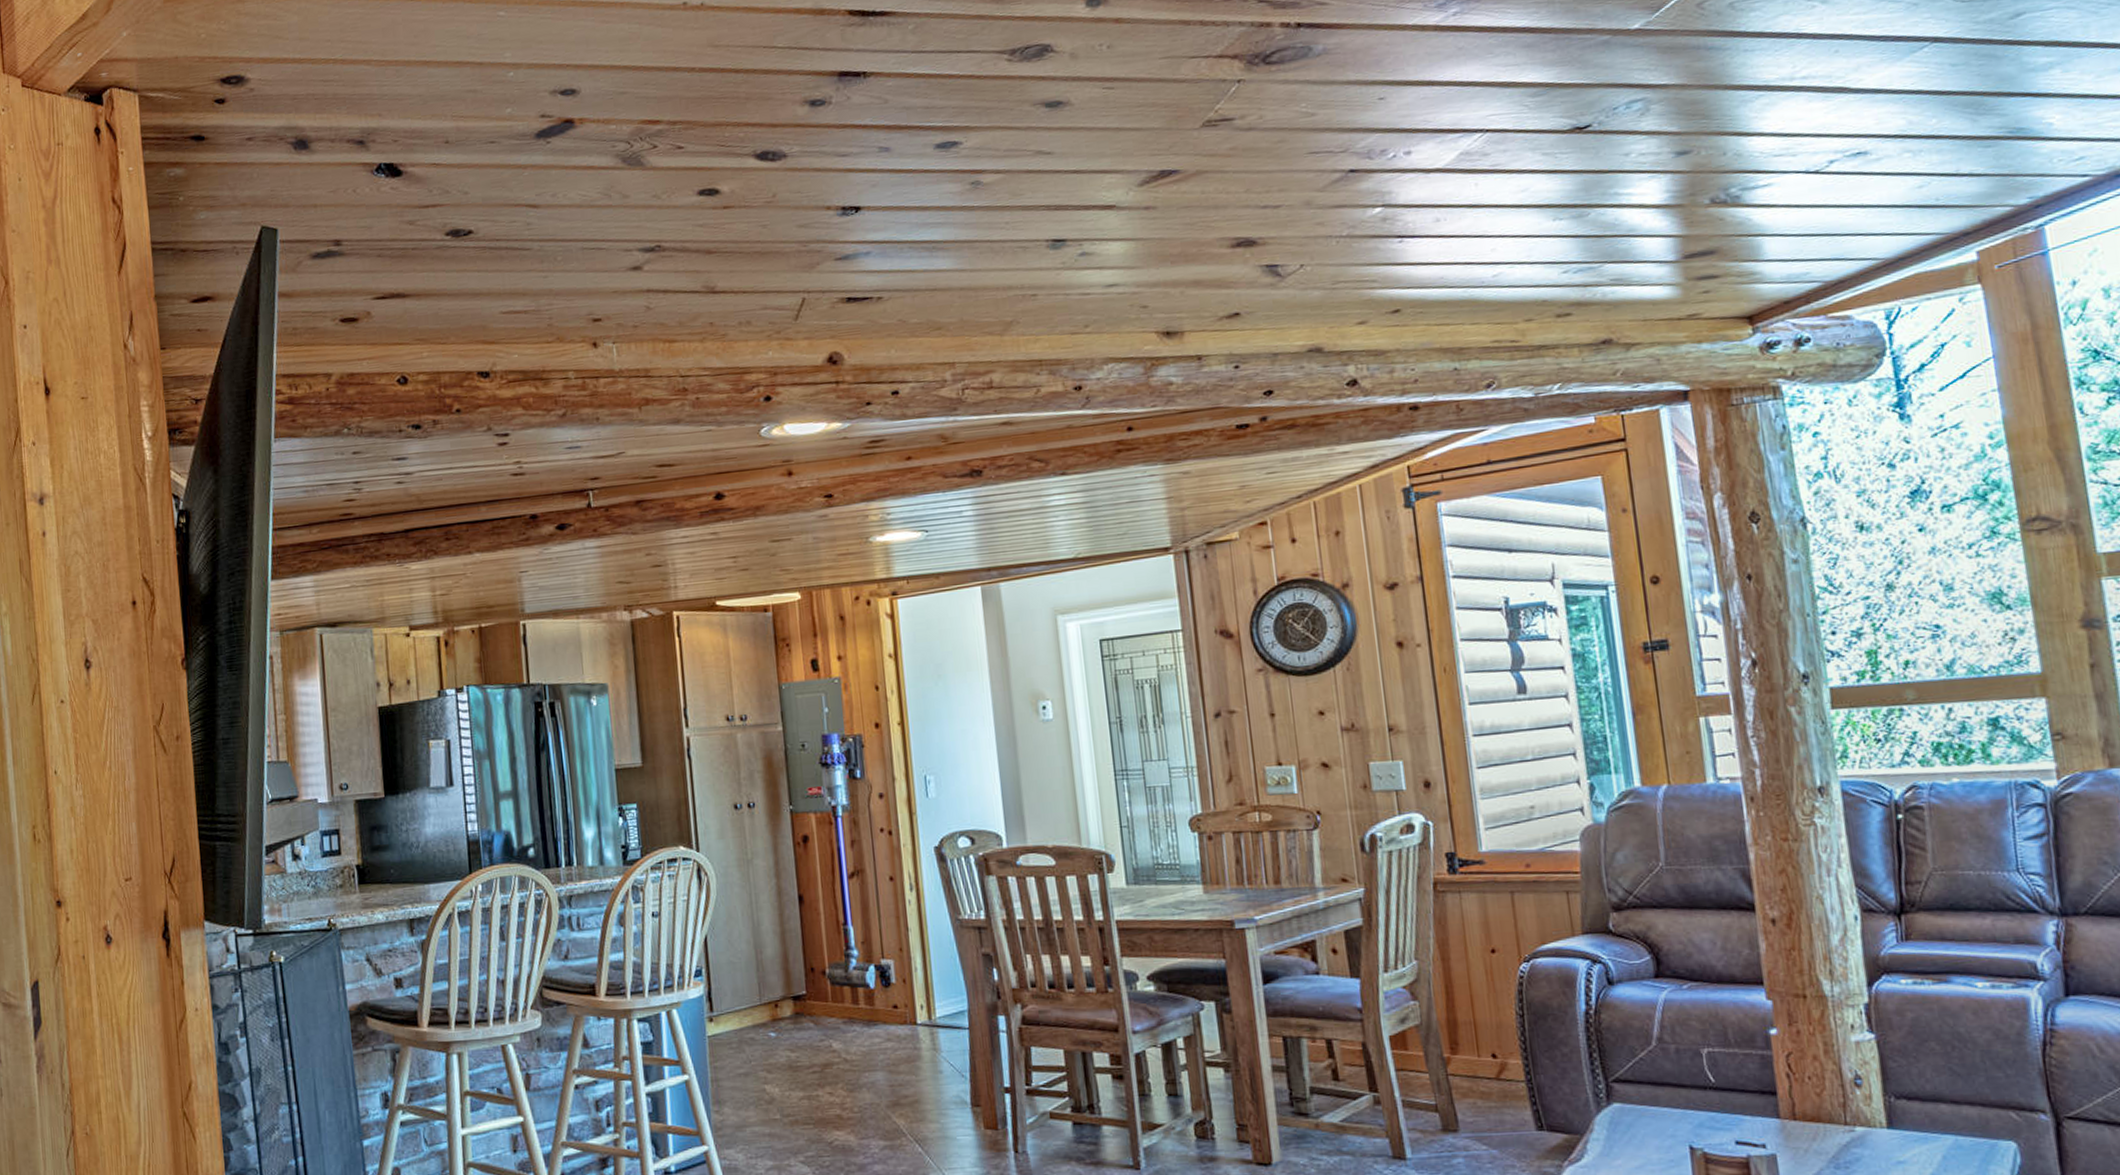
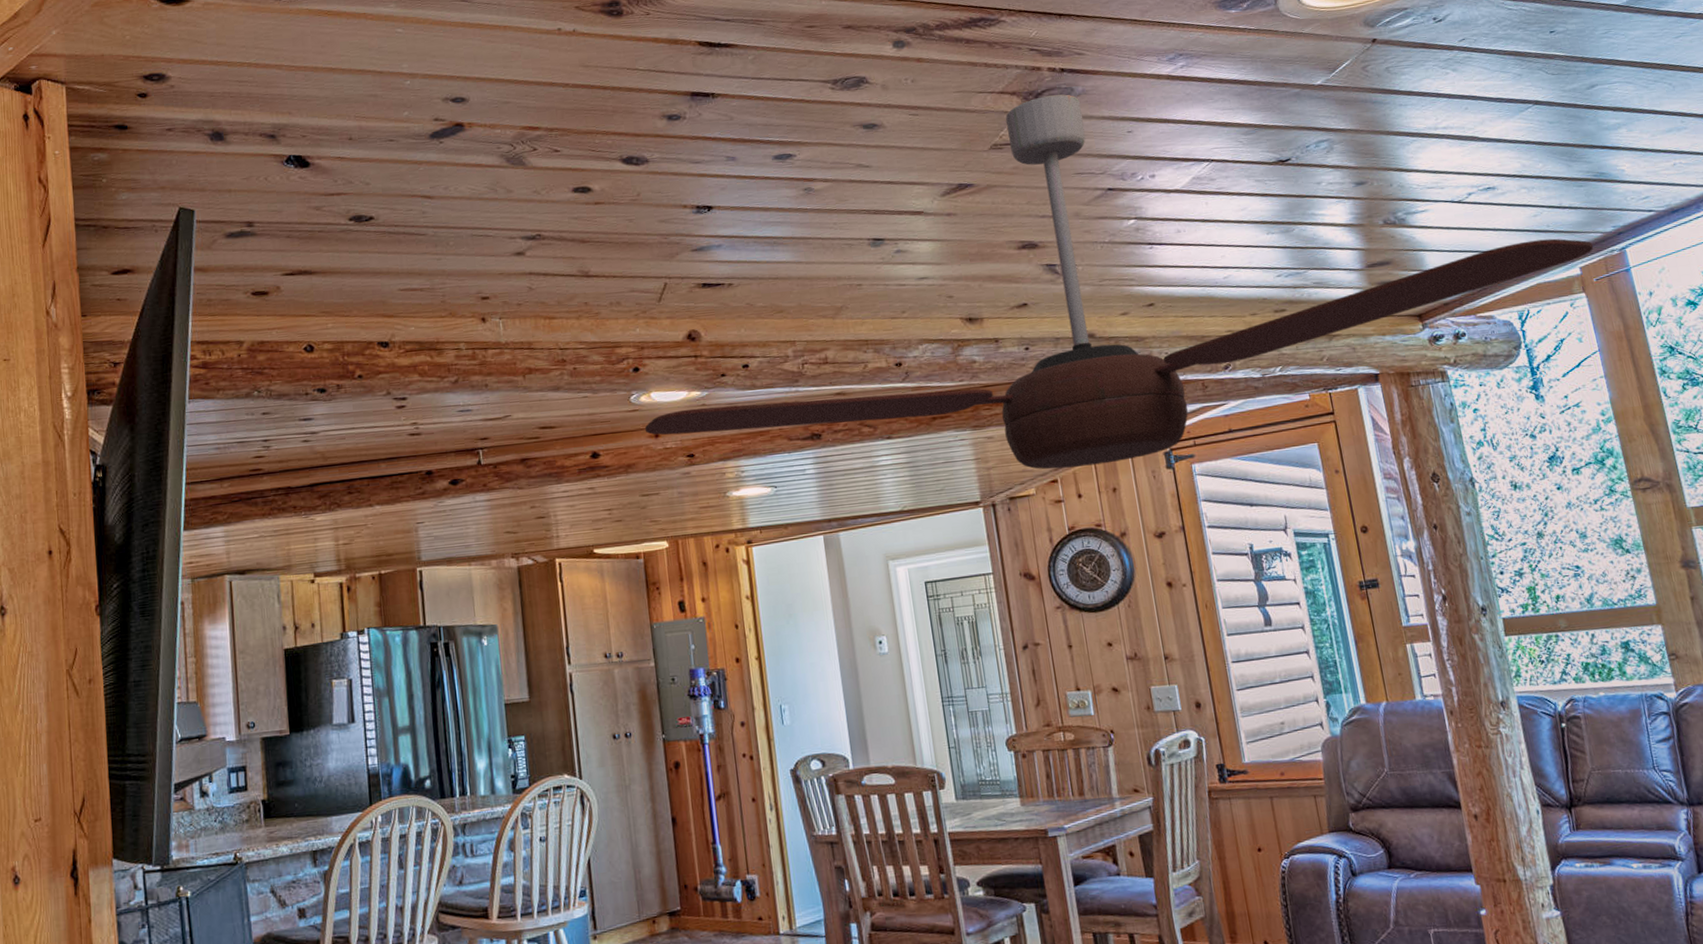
ceiling fan: none [776,55,1999,510] -> present [644,94,1593,470]

